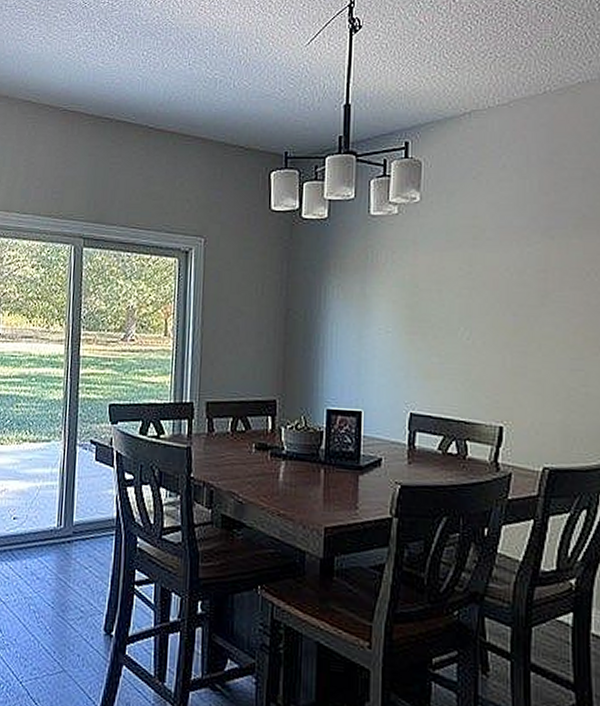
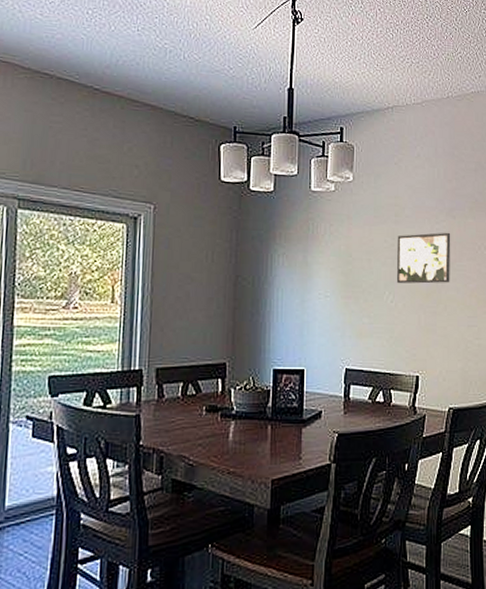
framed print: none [474,256,548,318] -> present [396,232,451,284]

